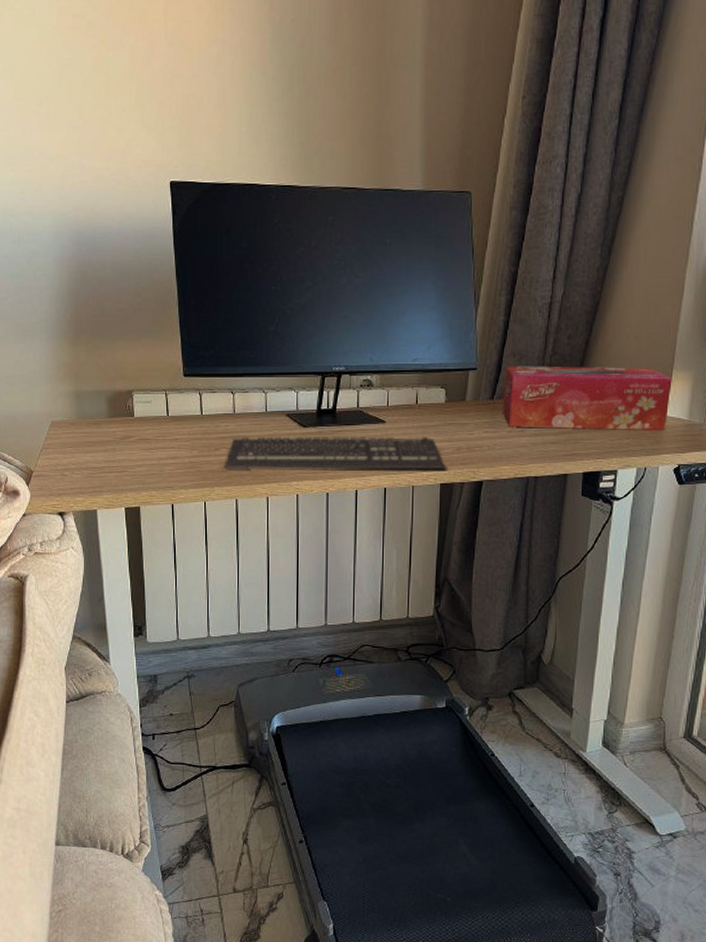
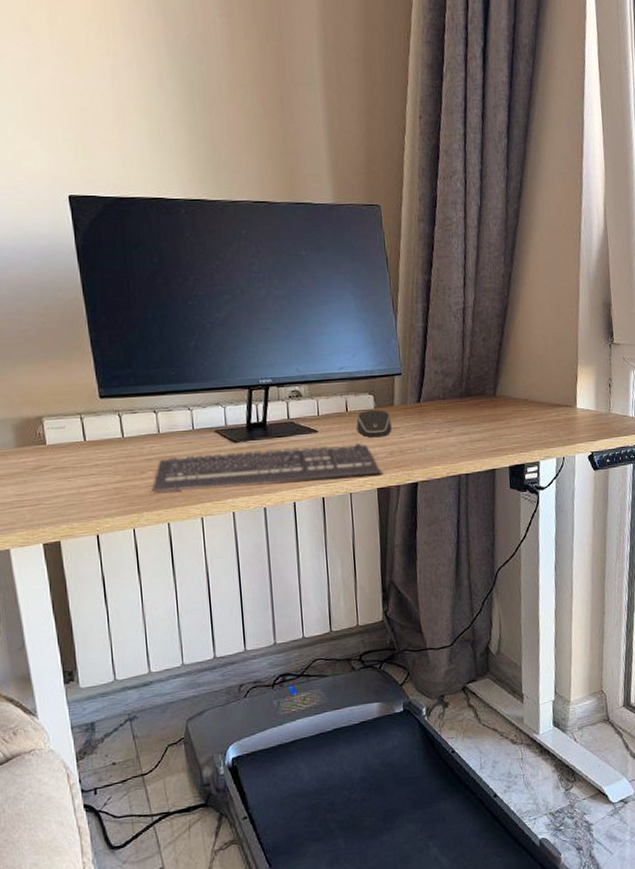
computer mouse: none [425,404,461,432] -> present [356,410,392,438]
tissue box: present [502,366,672,432] -> none [428,365,578,428]

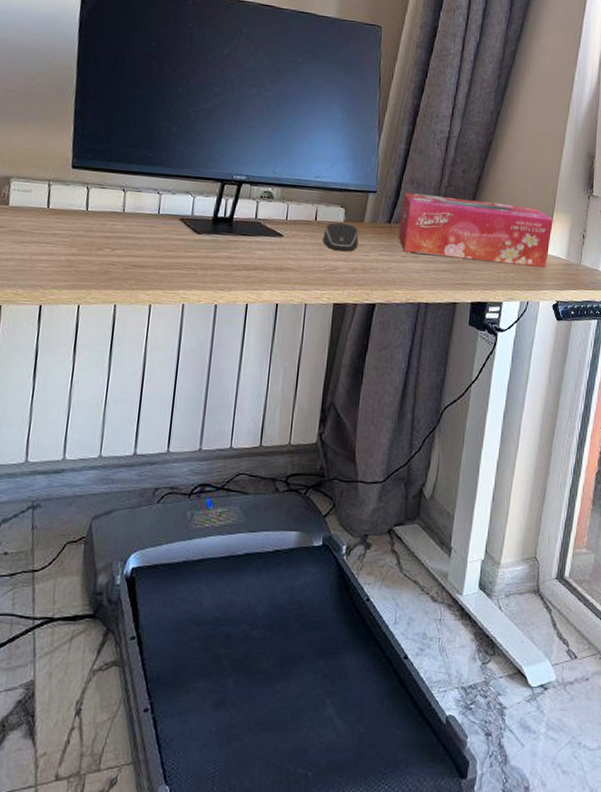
keyboard: present [150,444,384,493] -> none [103,238,343,290]
tissue box: none [428,365,578,428] -> present [398,192,553,268]

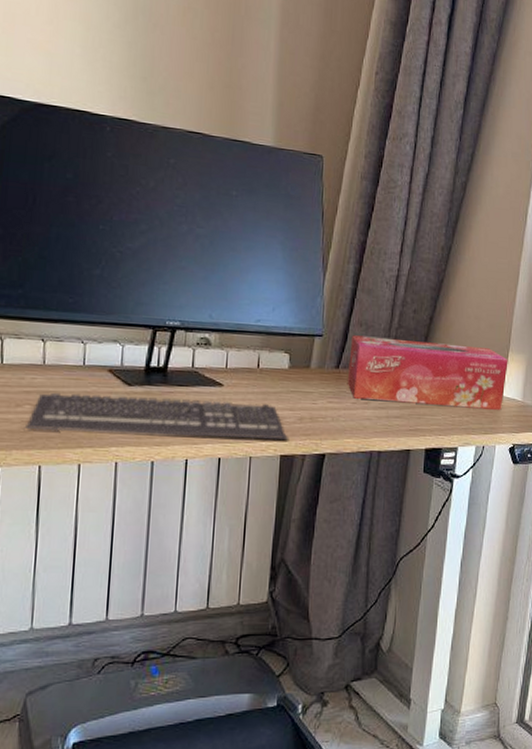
keyboard: none [103,238,343,290] -> present [24,392,290,441]
computer mouse: present [323,223,359,252] -> none [266,370,305,400]

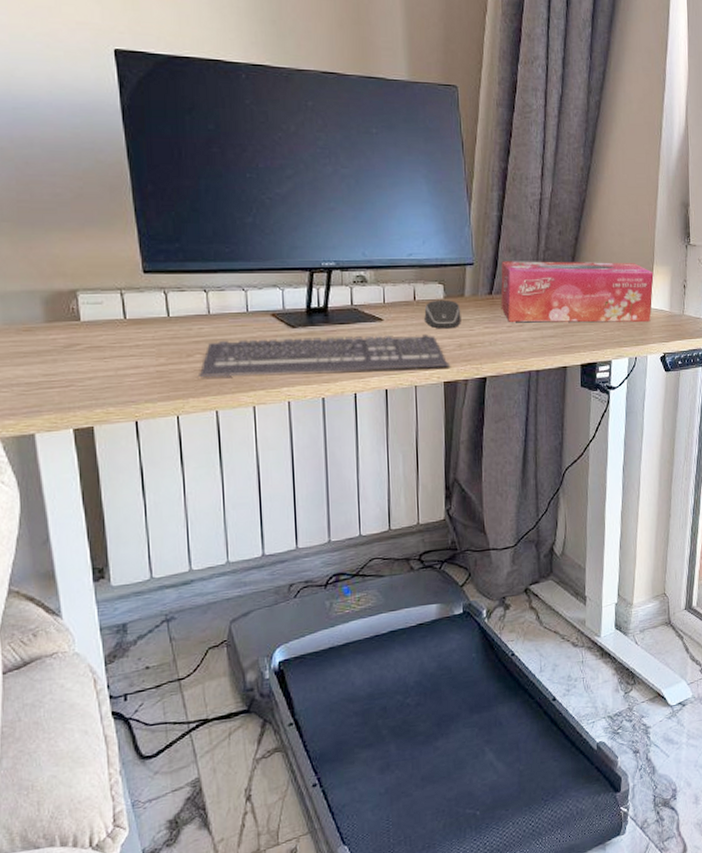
computer mouse: none [266,370,305,400] -> present [424,300,461,329]

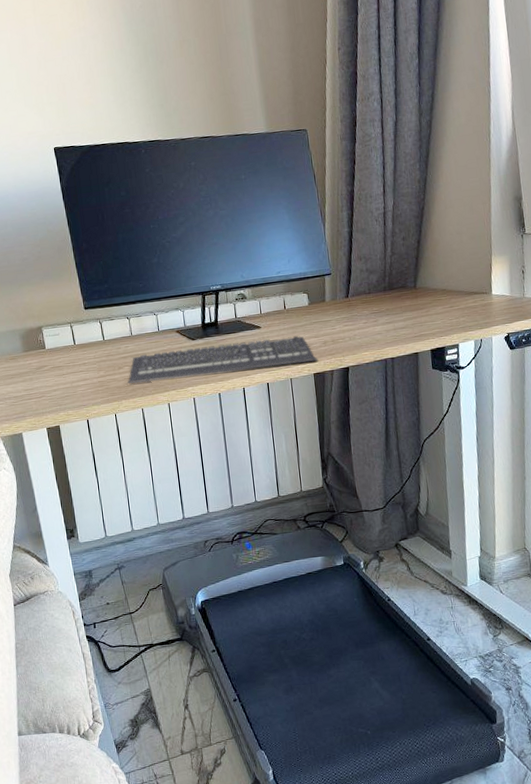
computer mouse: present [424,300,461,329] -> none [293,306,324,330]
tissue box: present [500,261,654,323] -> none [354,256,493,319]

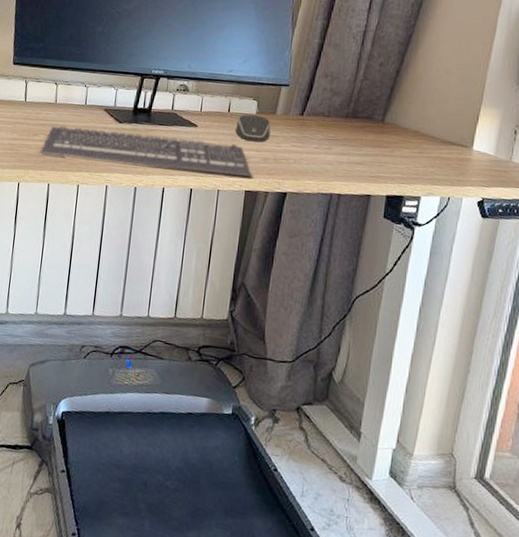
computer mouse: none [293,306,324,330] -> present [235,114,271,143]

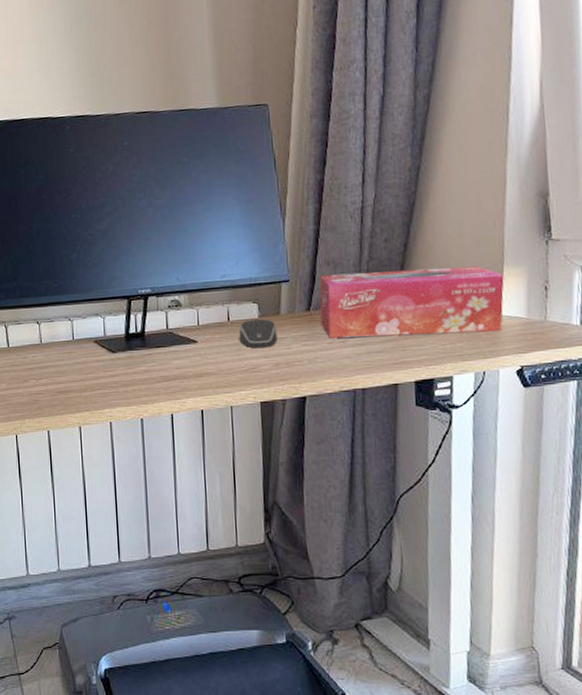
keyboard: present [39,125,254,178] -> none [32,355,268,401]
tissue box: none [310,85,480,164] -> present [319,266,504,338]

